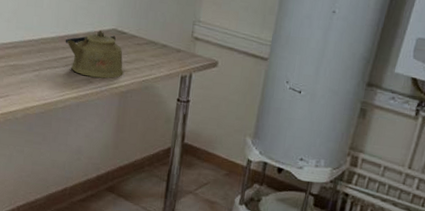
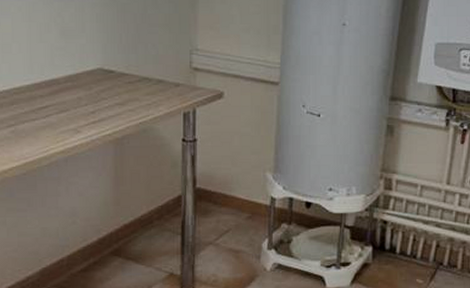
kettle: present [65,29,124,79] -> none [42,71,116,126]

